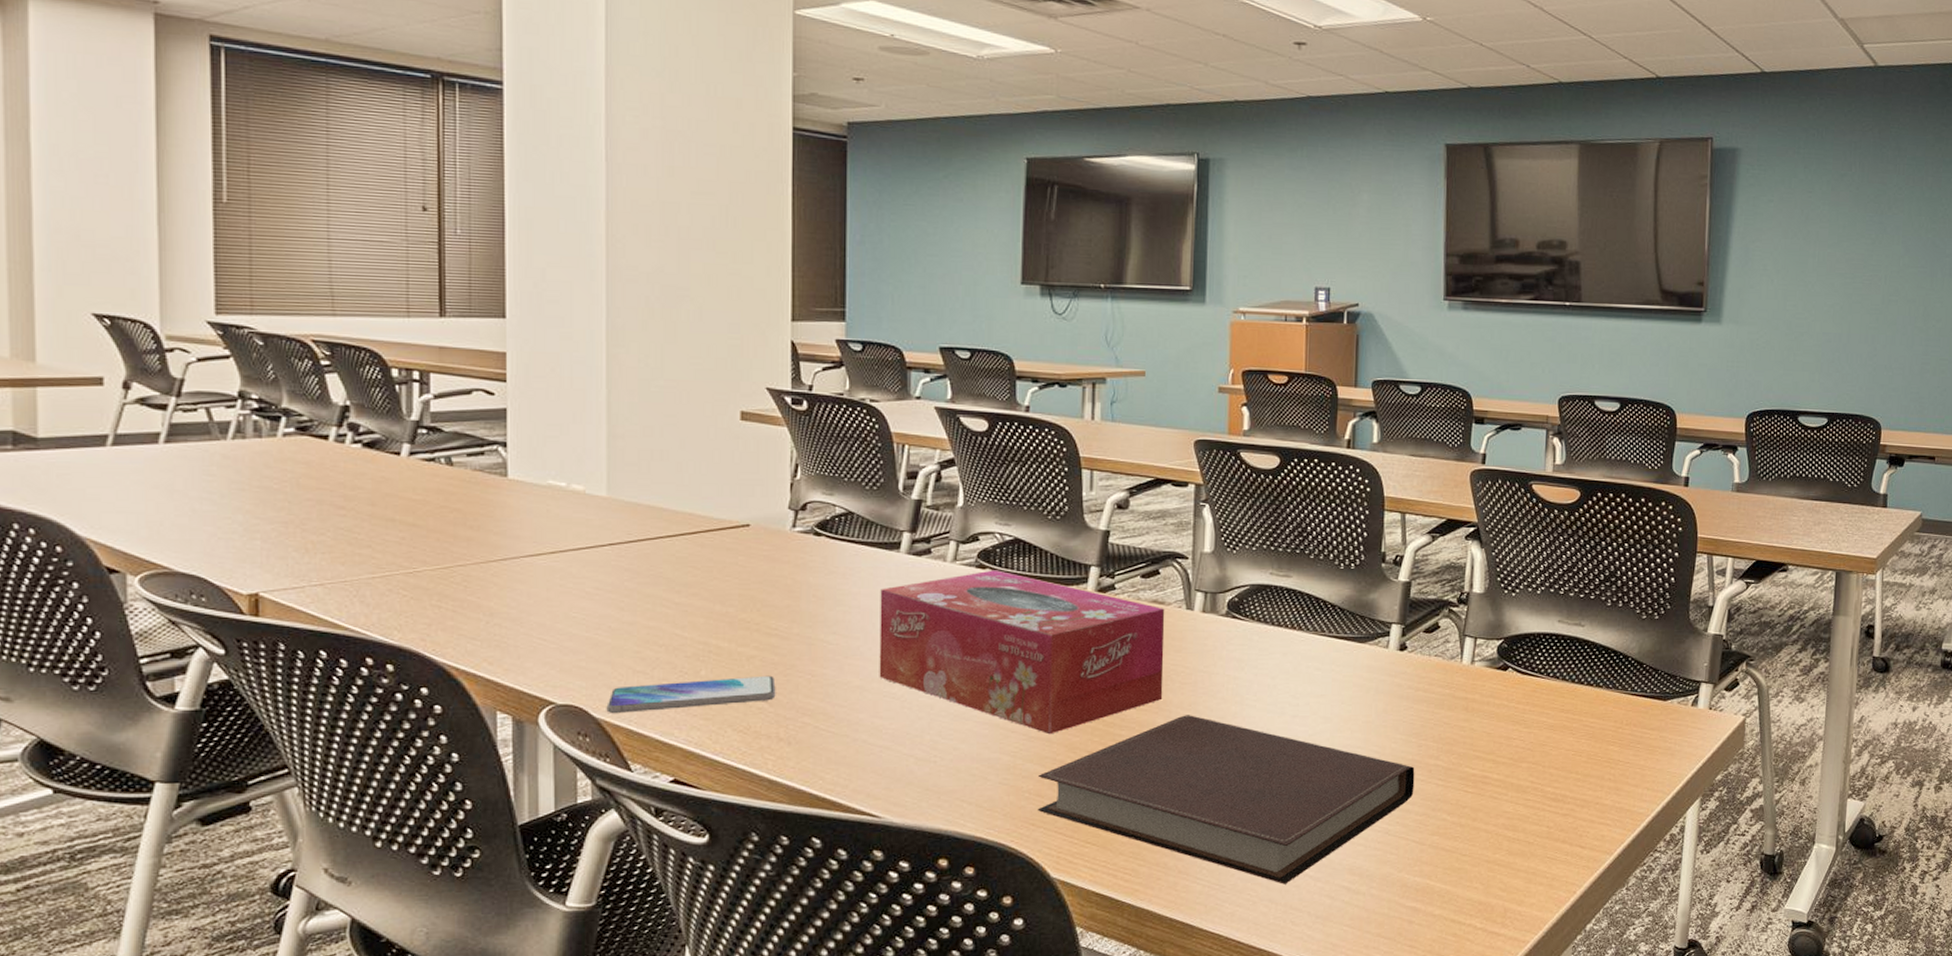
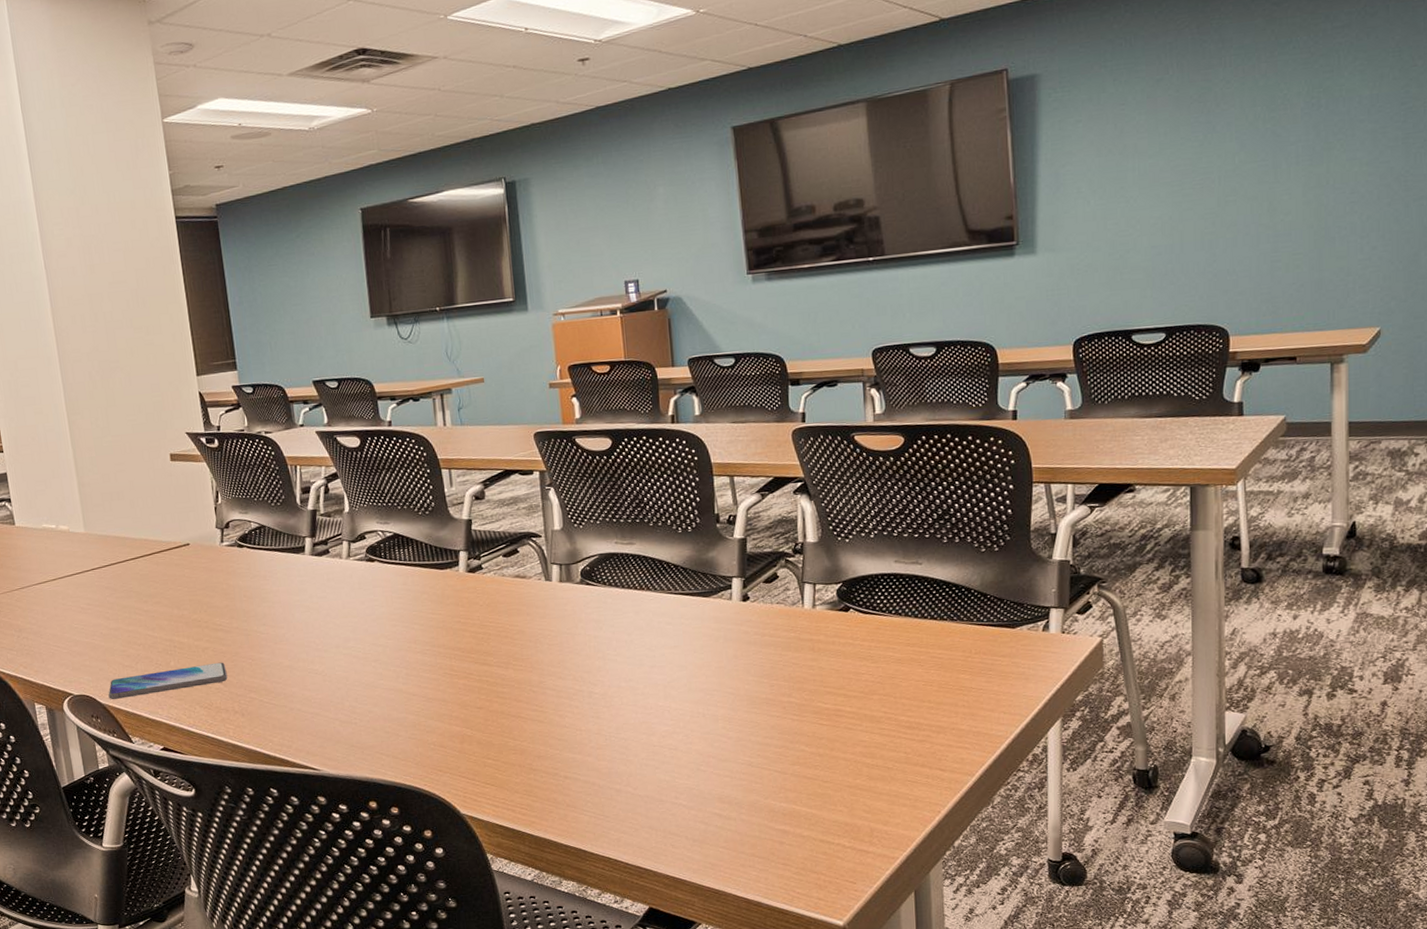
tissue box: present [879,570,1165,735] -> none [294,561,535,696]
notebook: present [1037,715,1415,884] -> none [439,671,771,813]

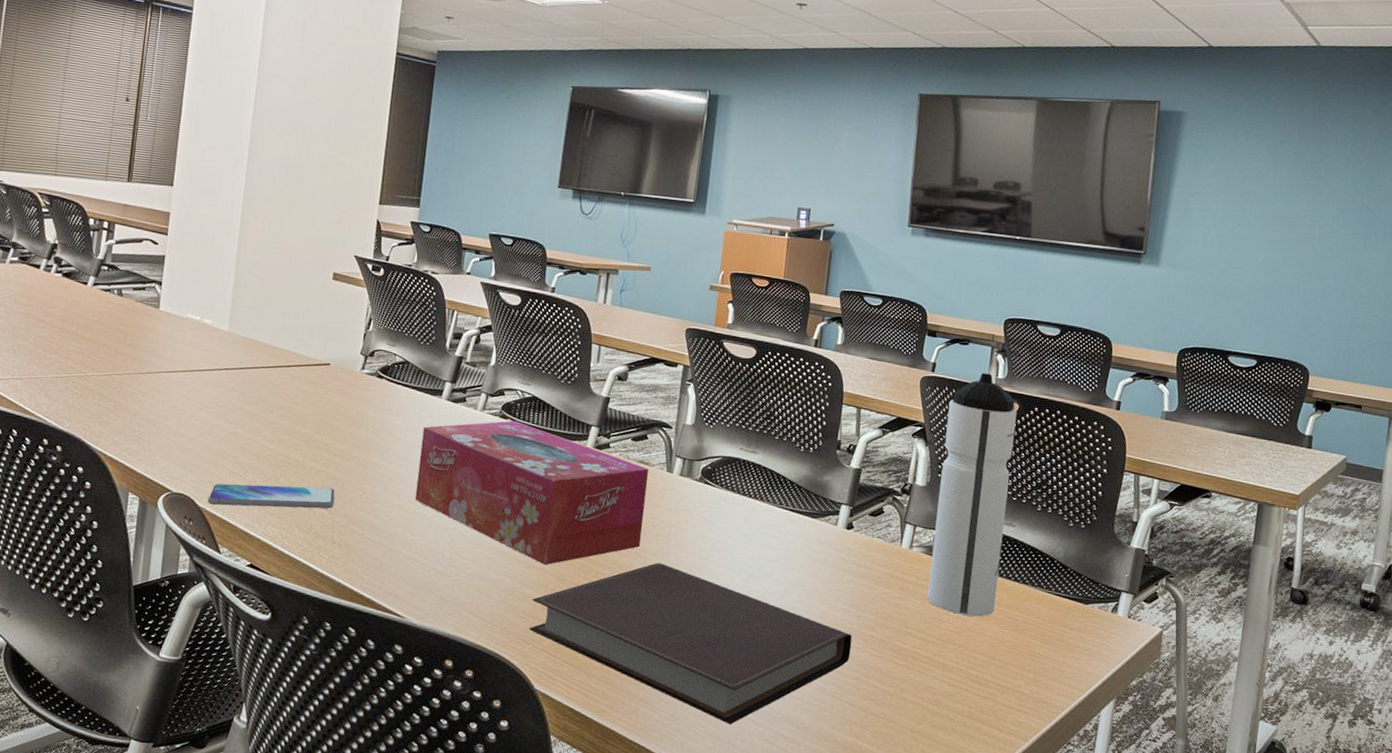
tissue box: none [294,561,535,696] -> present [415,420,649,566]
notebook: none [439,671,771,813] -> present [528,563,853,725]
water bottle: none [827,411,915,664] -> present [927,373,1017,617]

